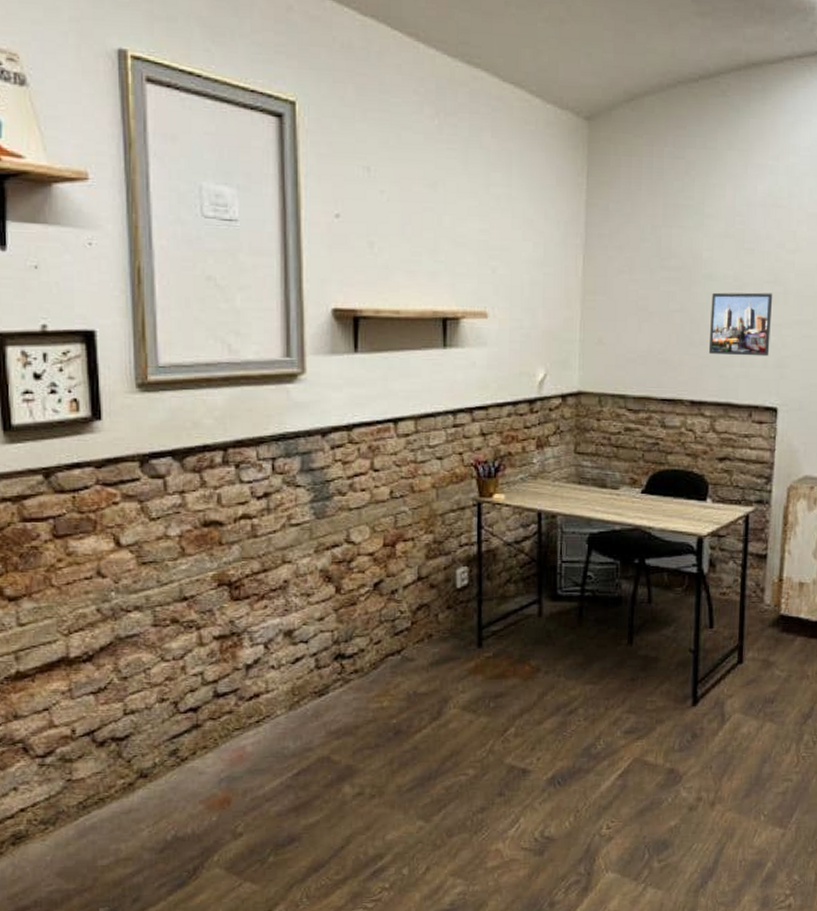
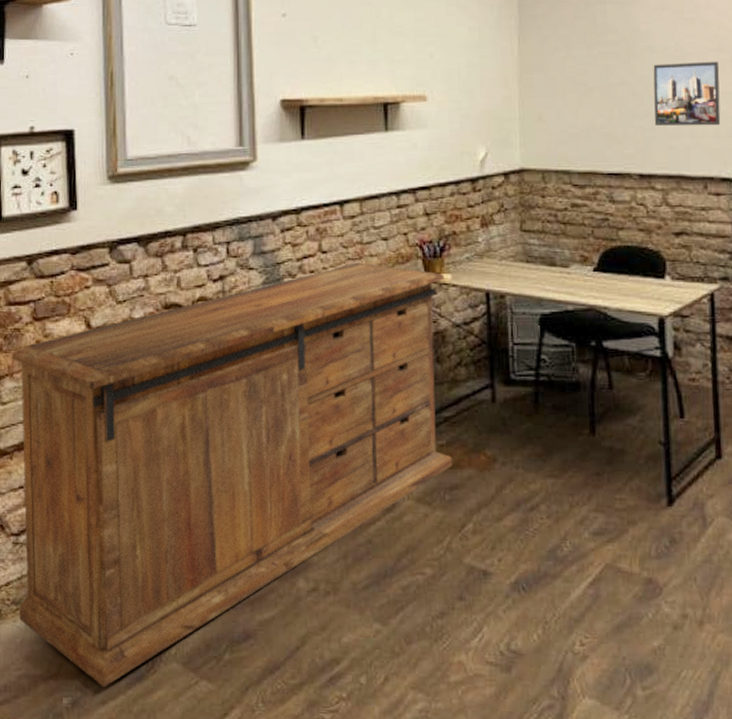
sideboard: none [28,482,499,896] -> present [11,263,453,688]

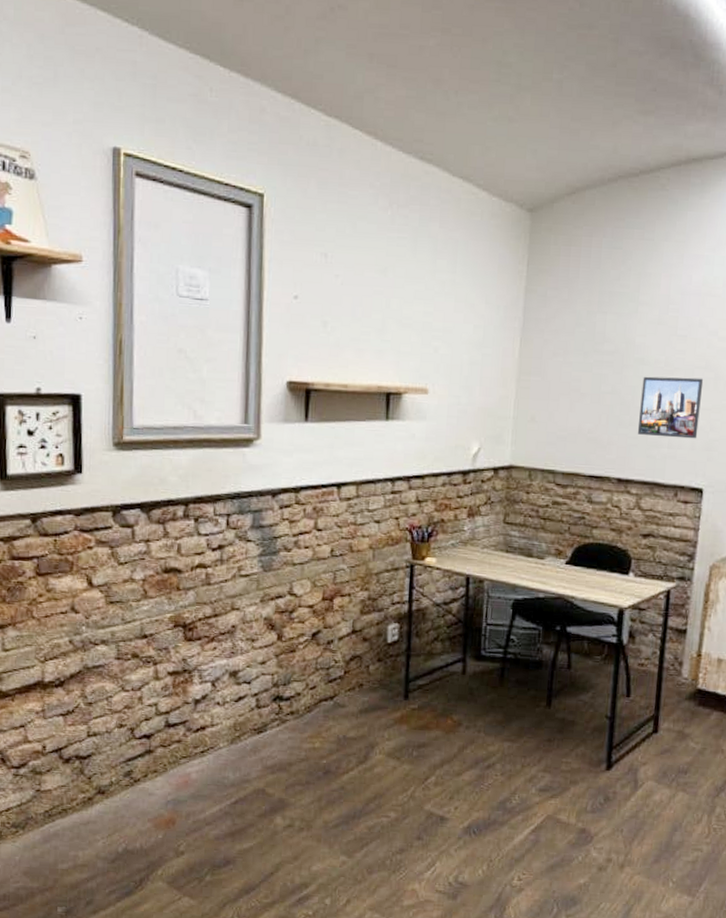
sideboard: present [11,263,453,688] -> none [14,542,430,900]

